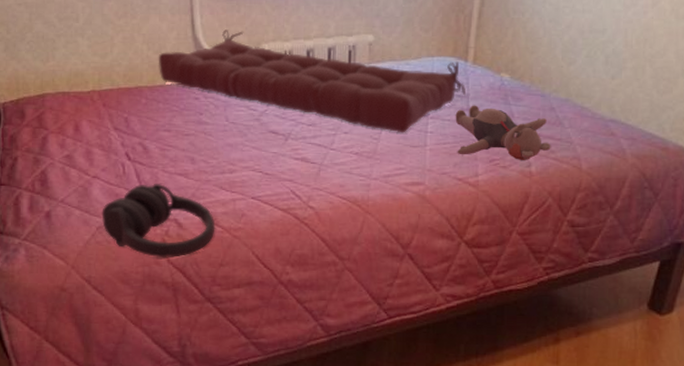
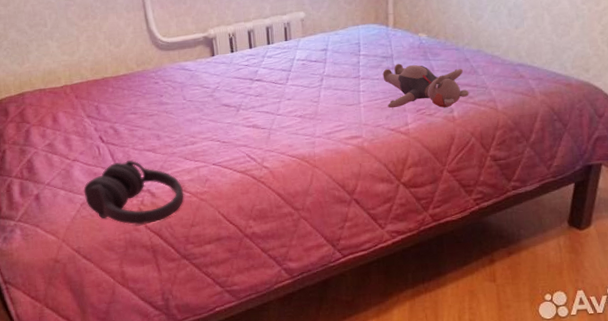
seat cushion: present [158,29,466,133] -> none [119,20,390,95]

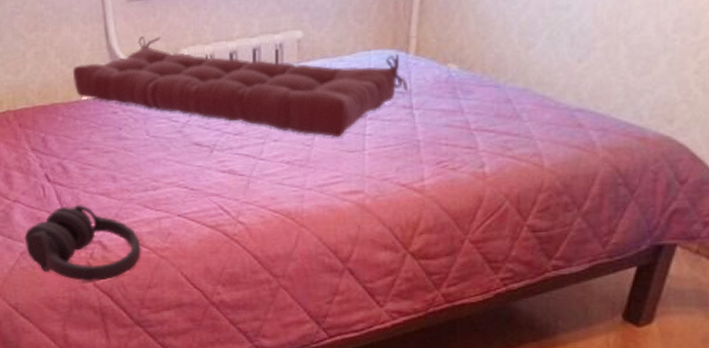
seat cushion: none [119,20,390,95] -> present [72,36,408,138]
teddy bear: present [382,63,469,109] -> none [396,101,507,161]

